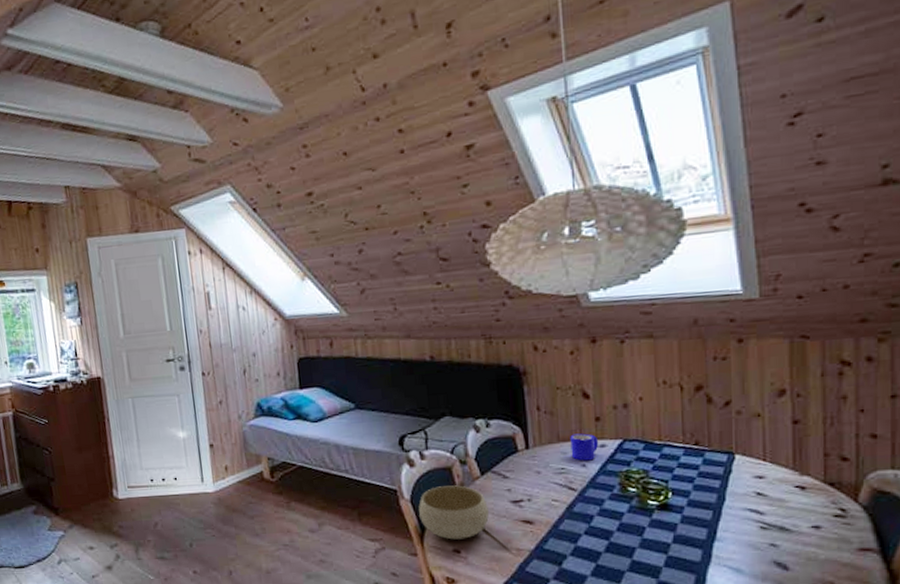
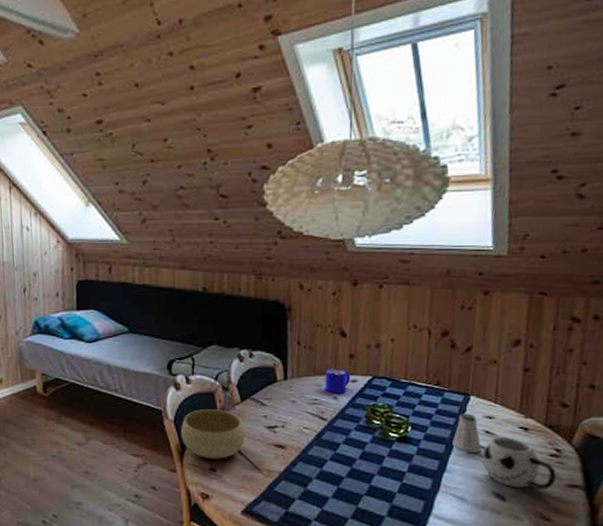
saltshaker: none [720,474,754,518] -> present [452,414,481,452]
mug: none [755,498,844,555] -> present [482,437,556,489]

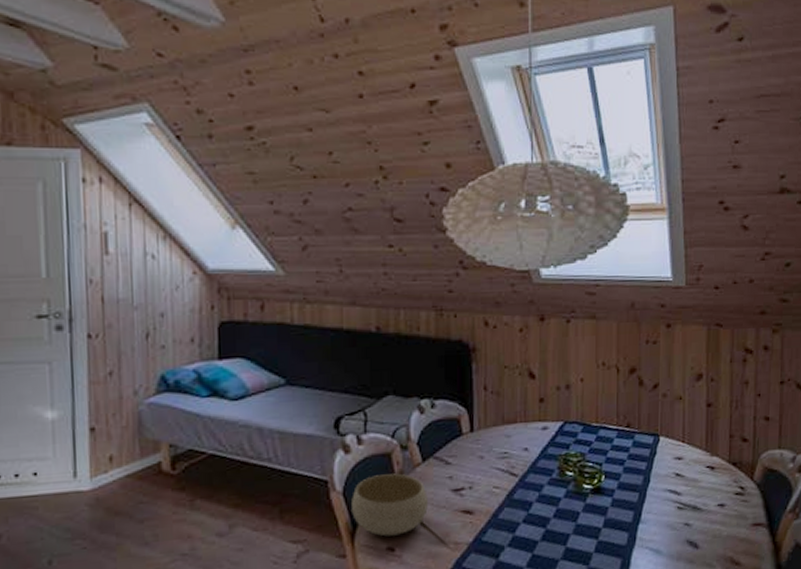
mug: present [325,368,351,394] -> none [514,415,542,445]
saltshaker: present [452,414,481,452] -> none [645,456,673,499]
mug: present [482,437,556,489] -> none [674,478,742,533]

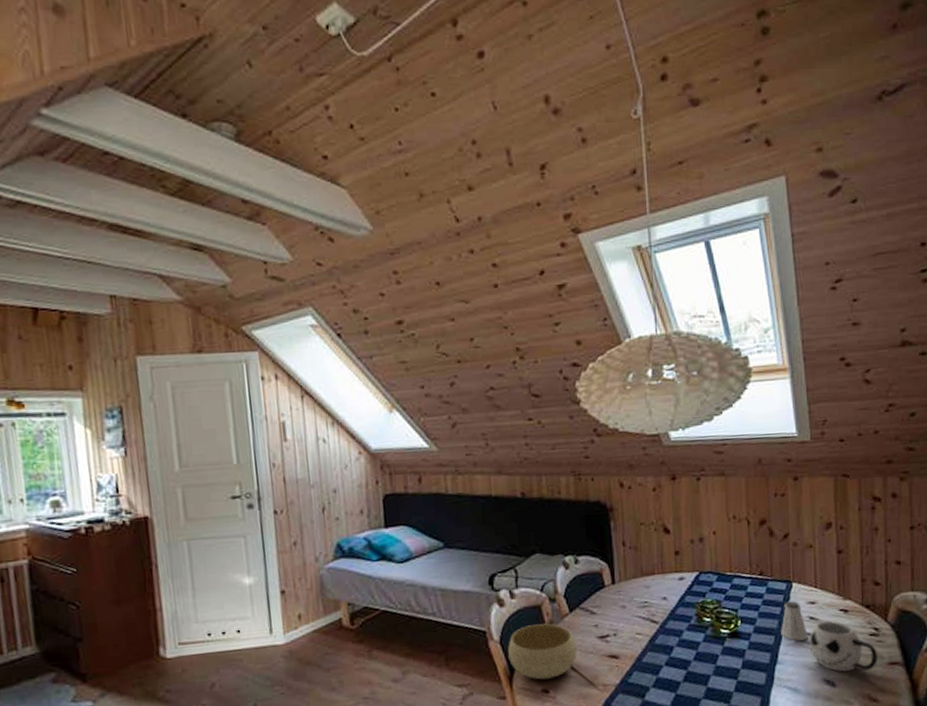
saltshaker: none [645,456,673,499] -> present [781,601,808,641]
mug: none [674,478,742,533] -> present [809,621,877,672]

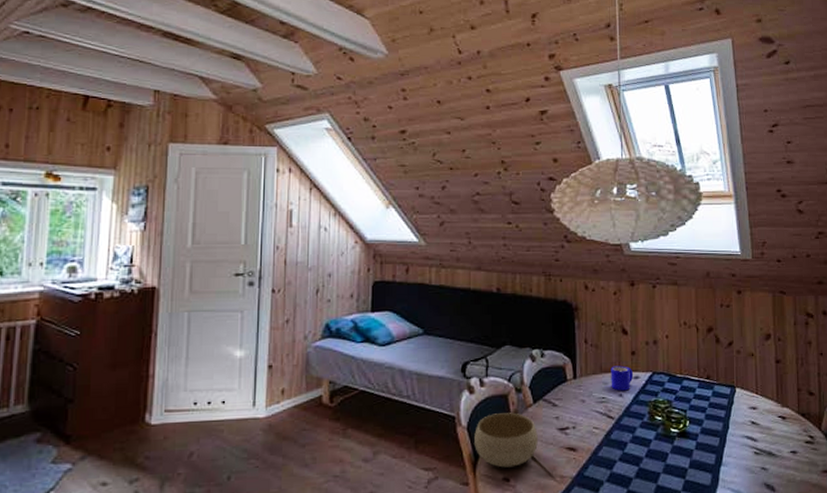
mug: none [652,567,678,594] -> present [611,365,634,391]
saltshaker: present [781,601,808,641] -> none [725,405,750,444]
mug: present [809,621,877,672] -> none [751,427,813,477]

